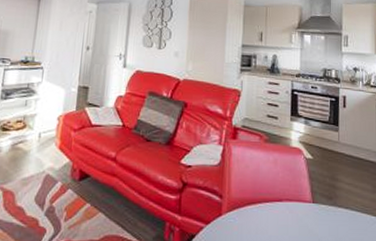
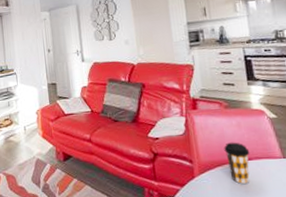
coffee cup: none [257,179,282,227] -> present [224,142,250,184]

